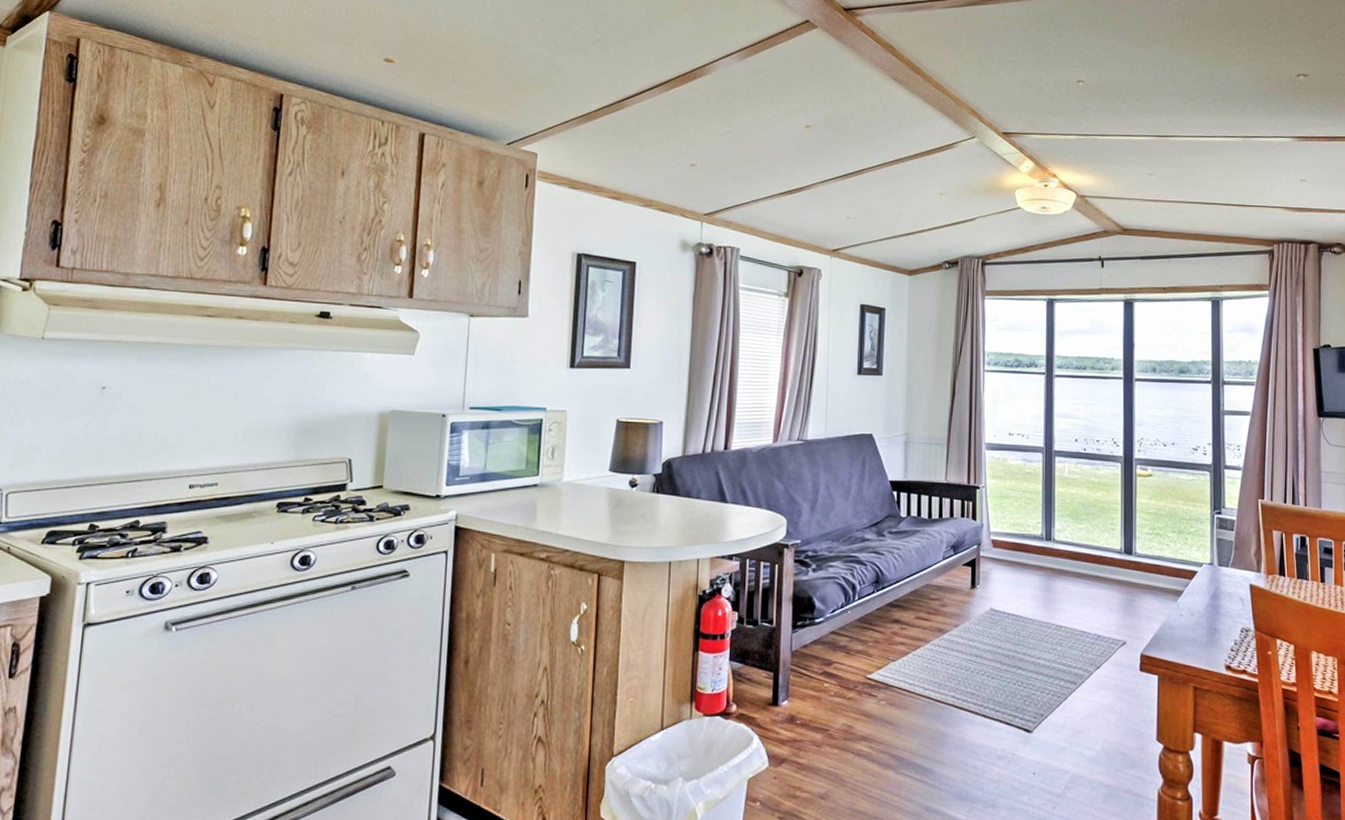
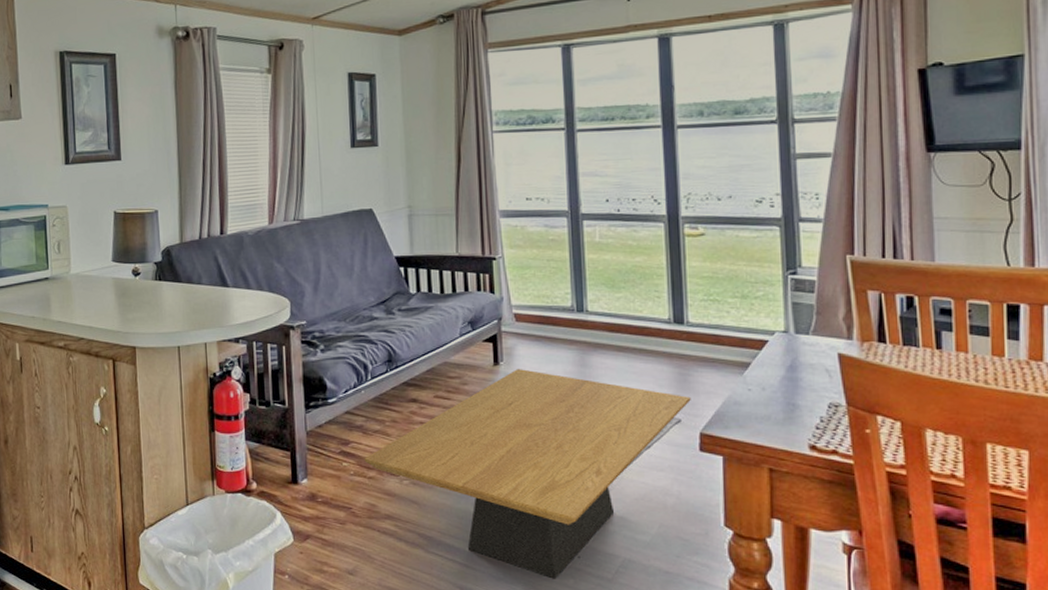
coffee table: none [845,592,1135,796] -> present [364,369,691,579]

